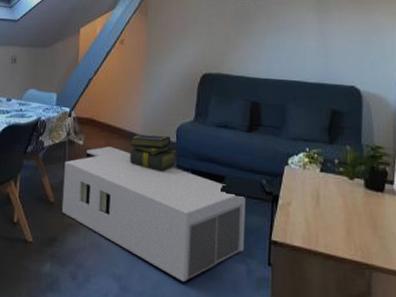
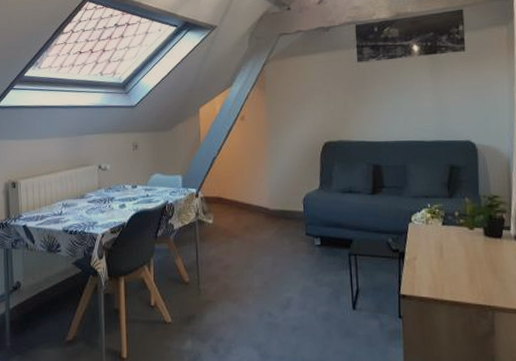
coffee table: present [61,146,245,283] -> none [196,222,376,343]
stack of books: present [130,134,177,171] -> none [259,206,306,240]

